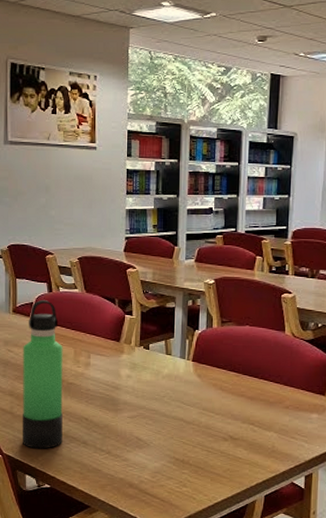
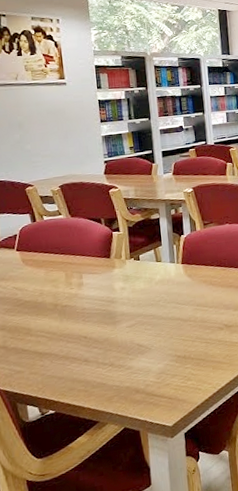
thermos bottle: present [22,300,63,449] -> none [10,230,63,378]

